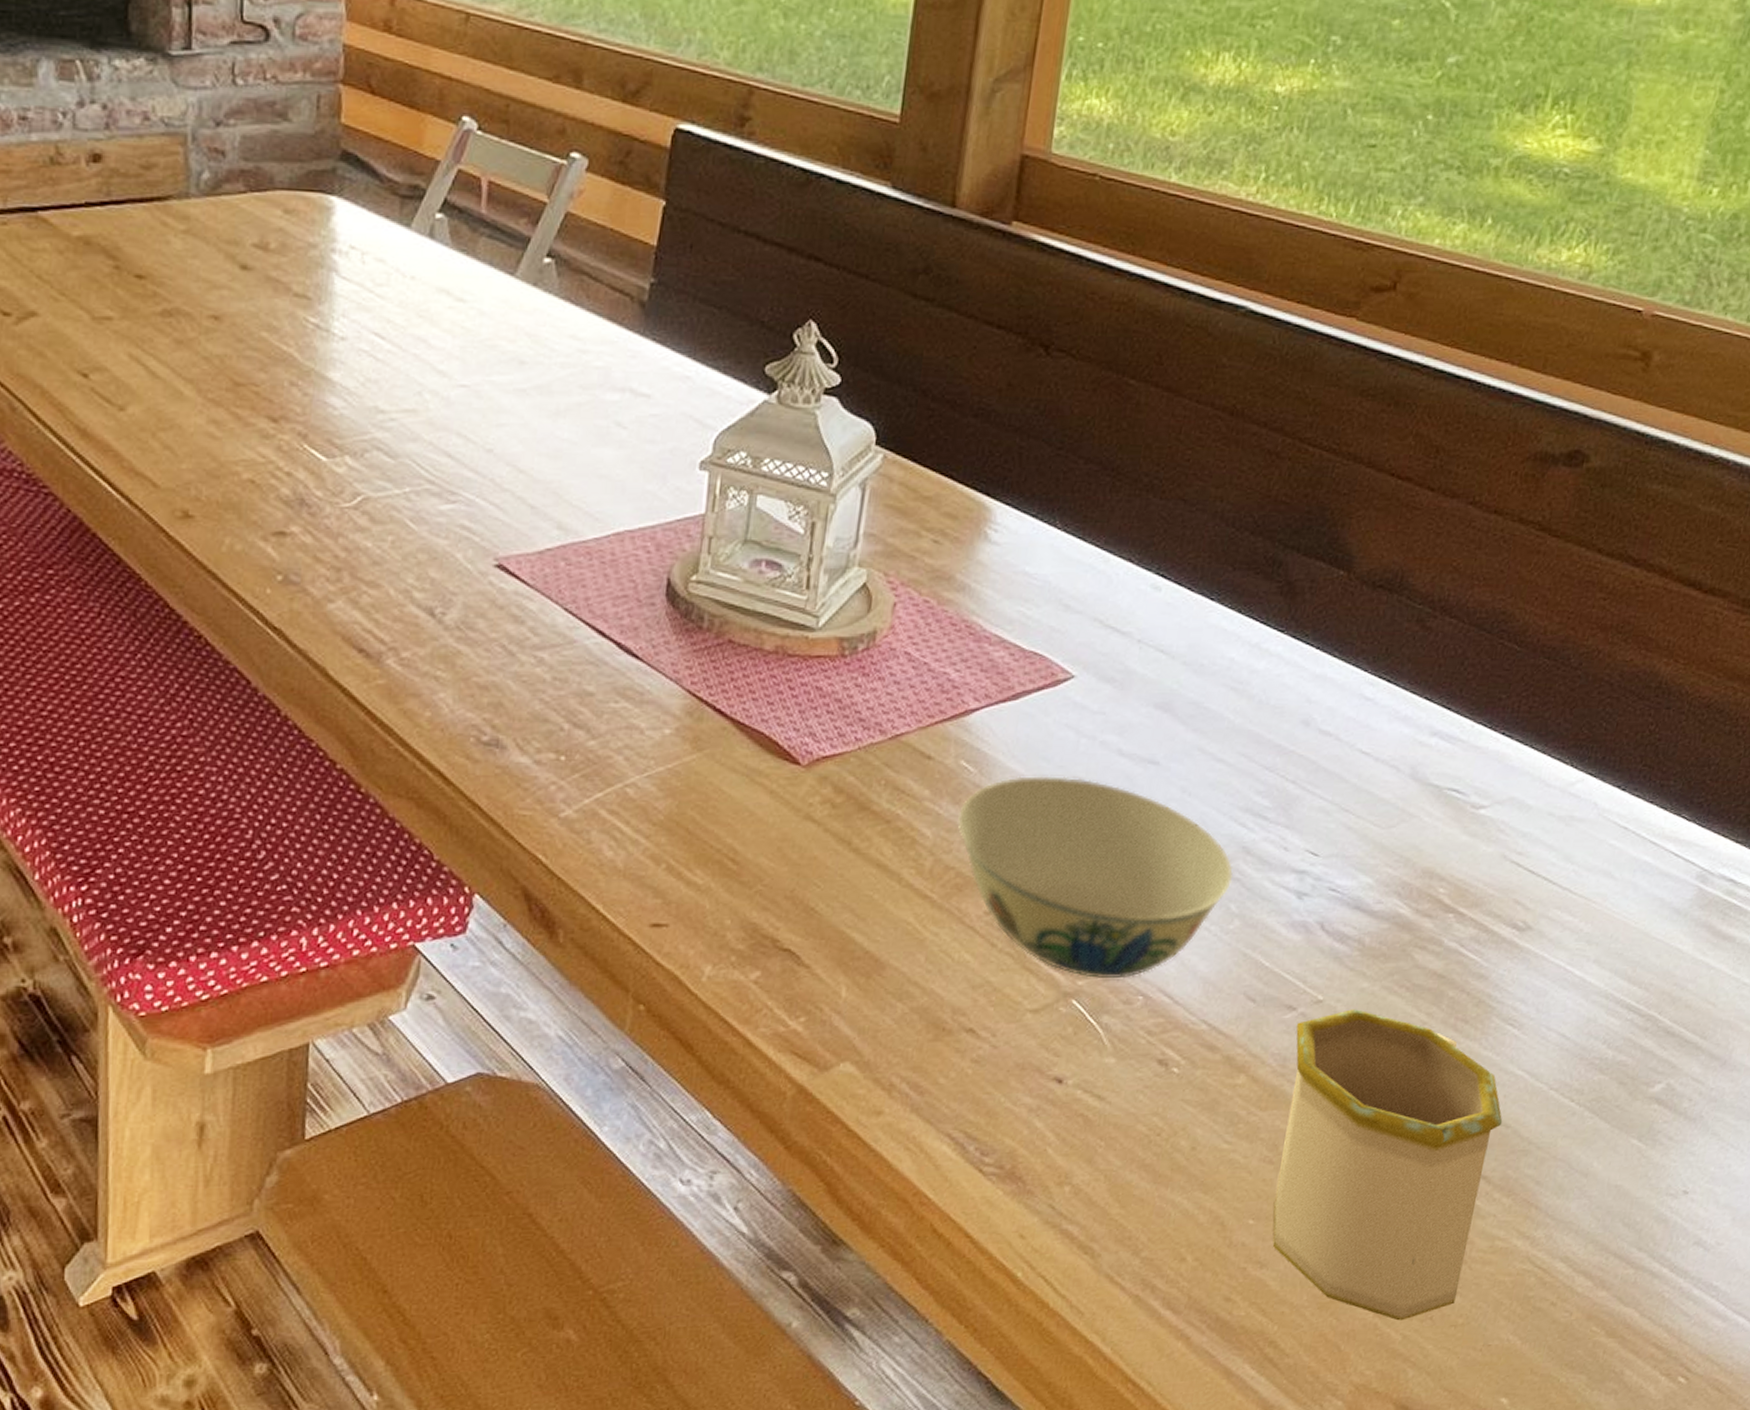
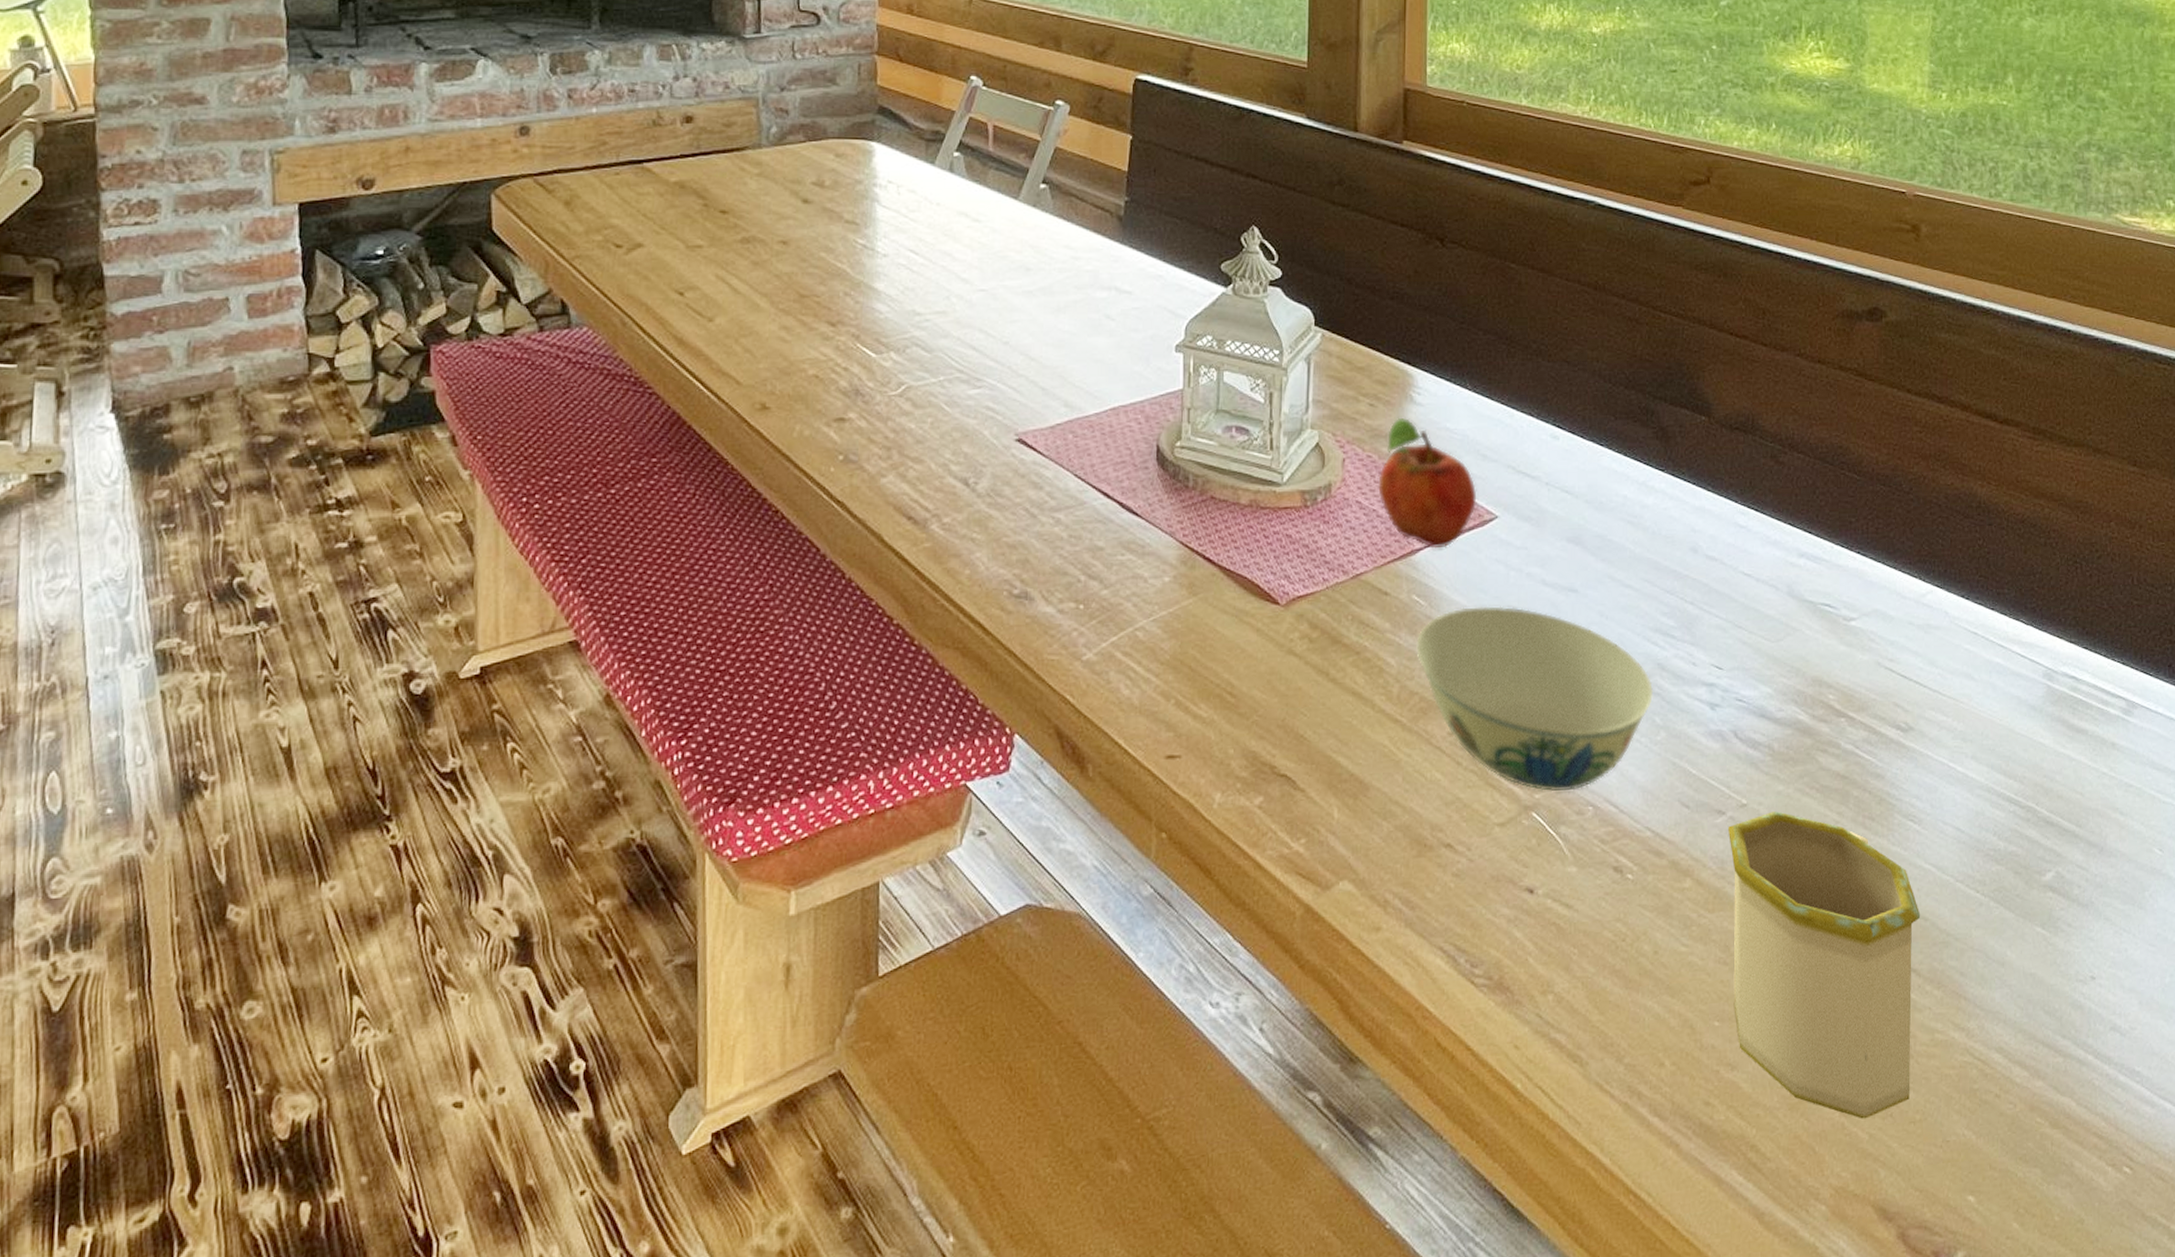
fruit: none [932,557,1053,710] -> present [1378,417,1477,549]

